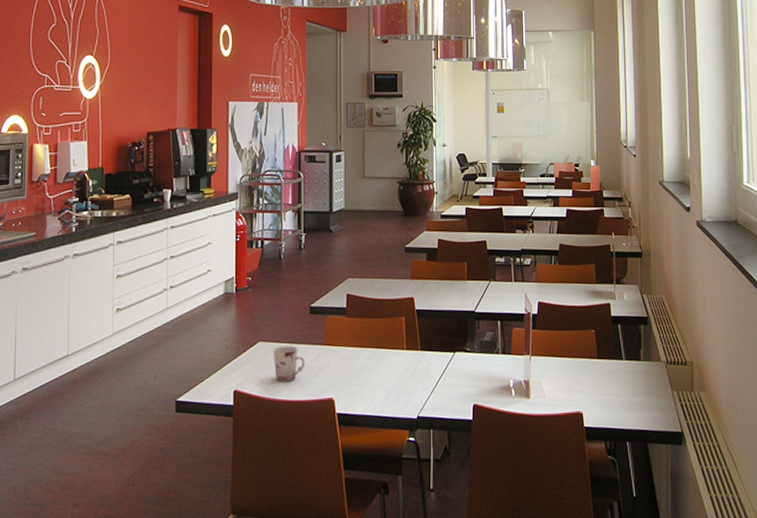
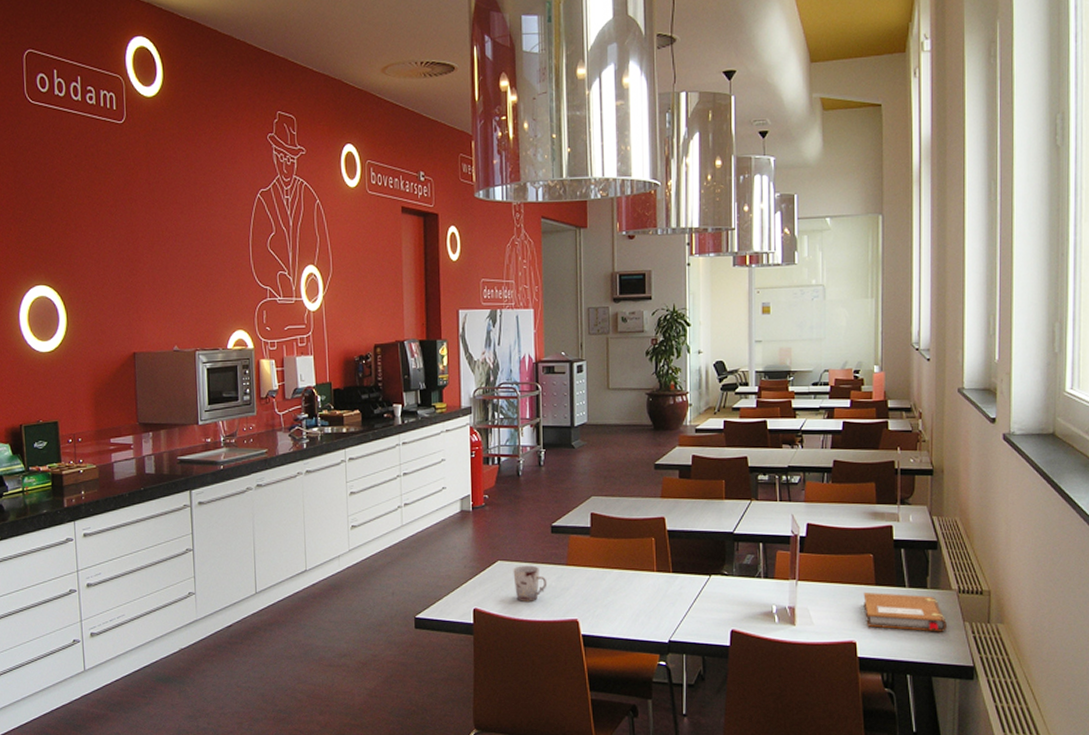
notebook: none [588,365,658,401] -> present [863,592,947,632]

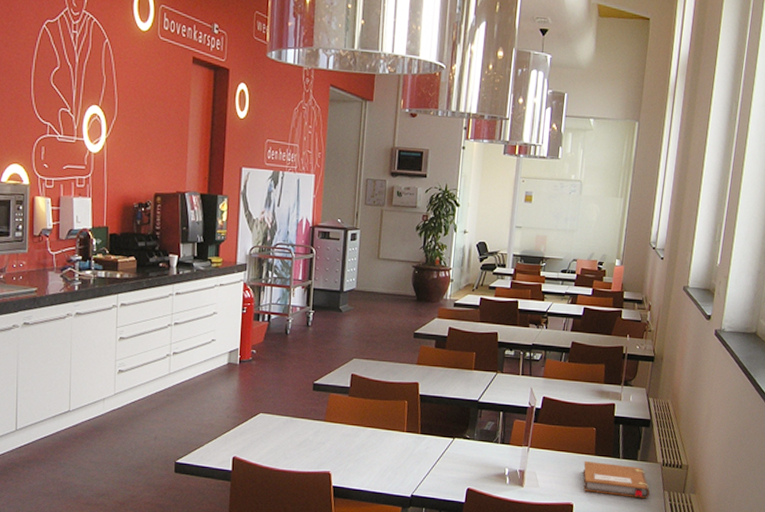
cup: present [513,565,548,602] -> none [273,419,305,453]

